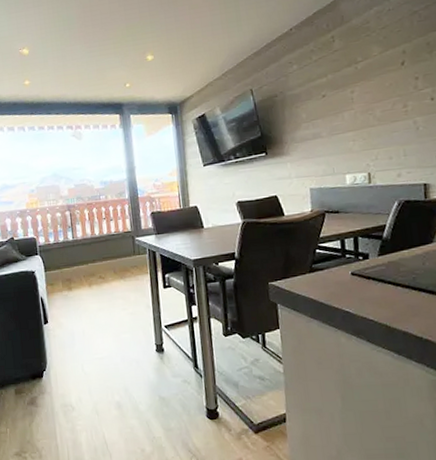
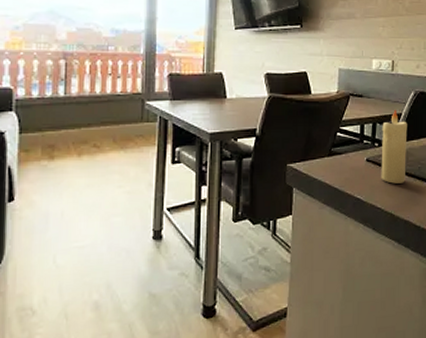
candle: none [365,221,399,296] -> present [381,109,407,184]

